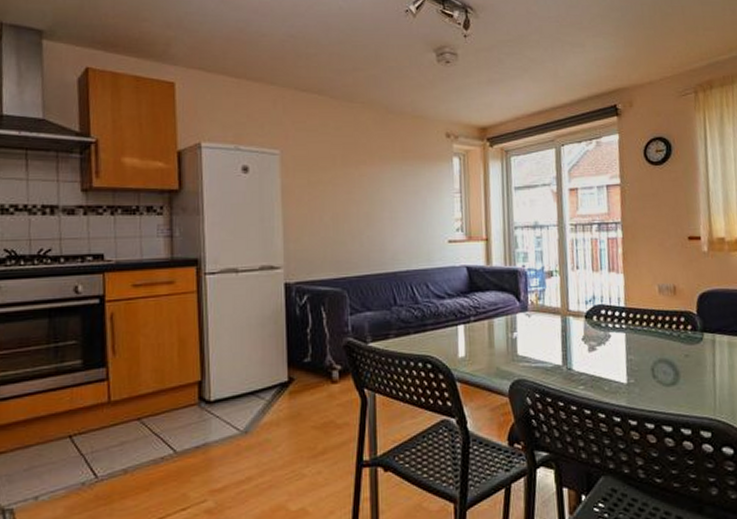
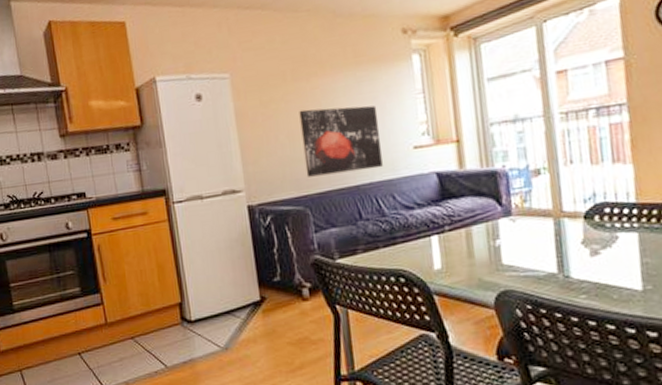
wall art: none [345,194,420,260] -> present [299,105,383,177]

